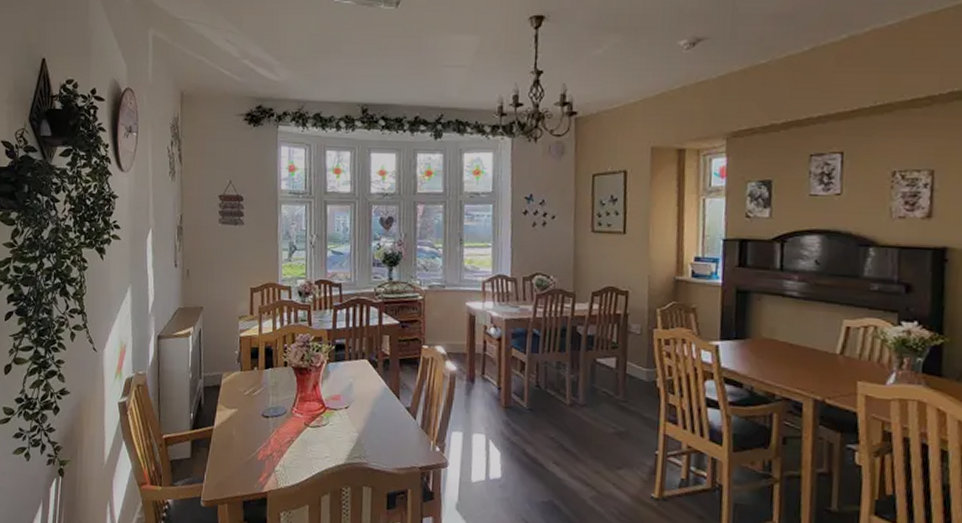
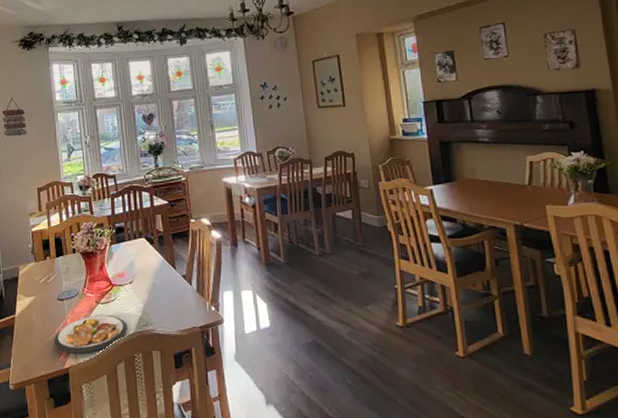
plate: none [253,438,338,481] -> present [53,314,128,355]

